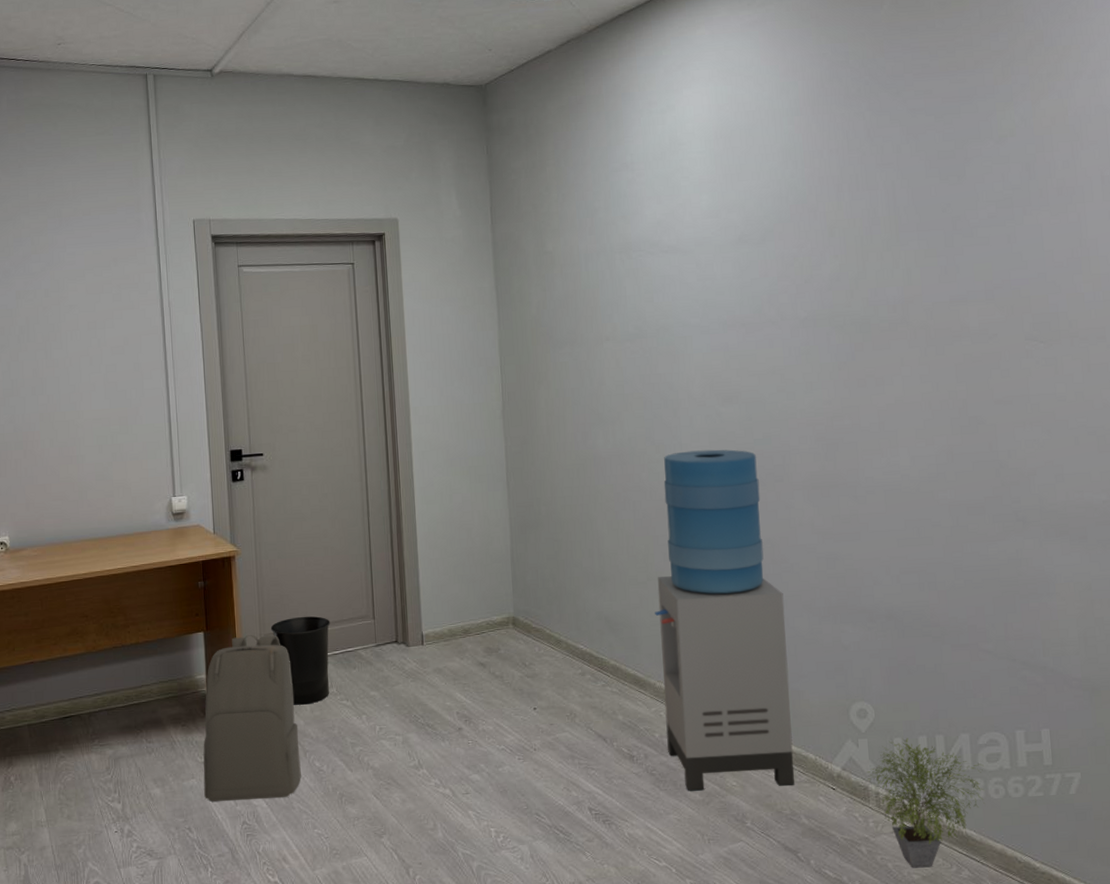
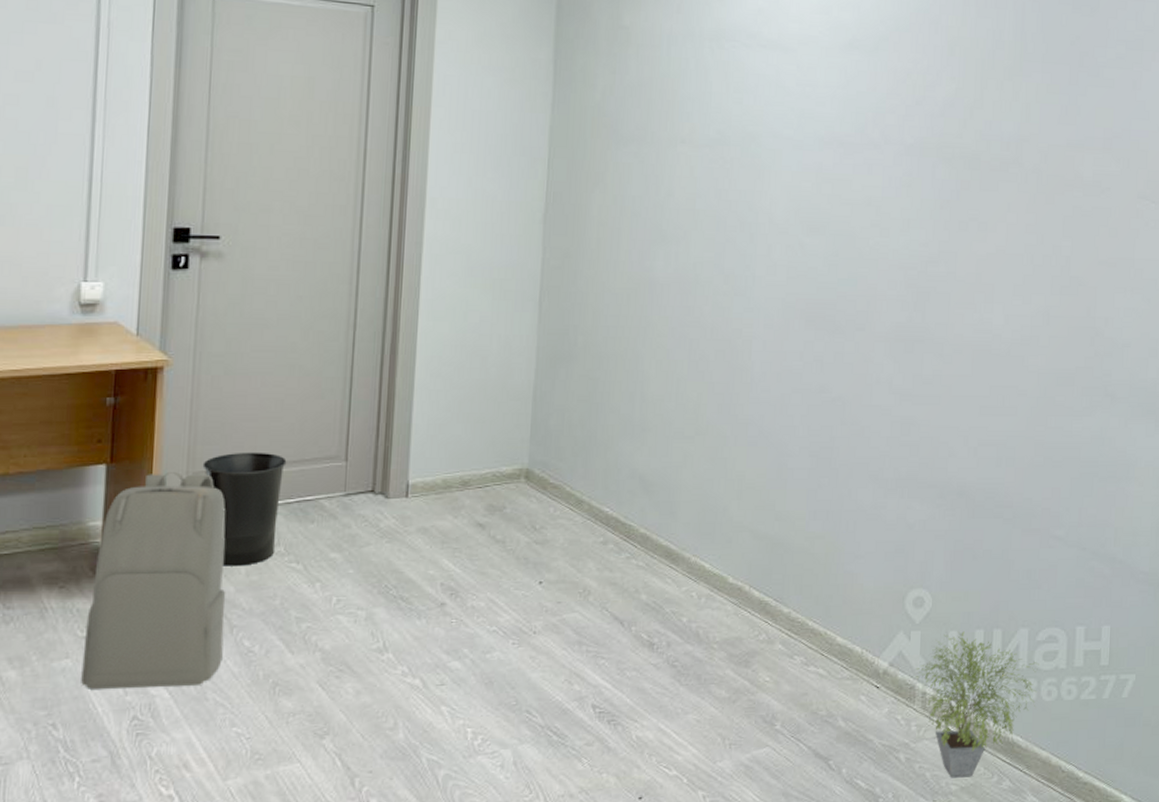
water cooler: present [655,449,794,791] -> none [695,285,849,687]

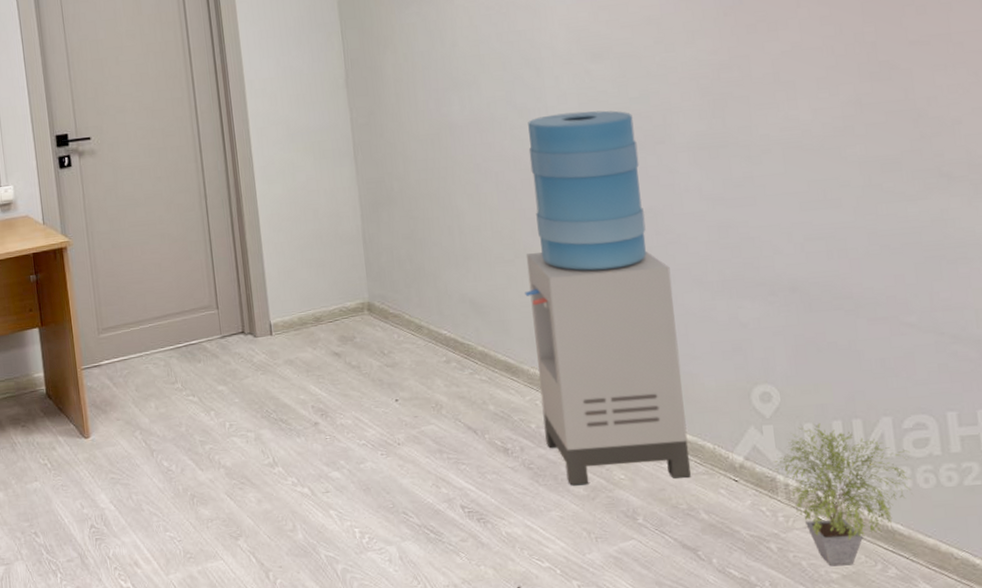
backpack: present [81,472,226,689] -> none [44,329,149,505]
waste bin: present [202,452,287,566] -> none [108,307,174,402]
water cooler: none [695,285,849,687] -> present [525,110,691,486]

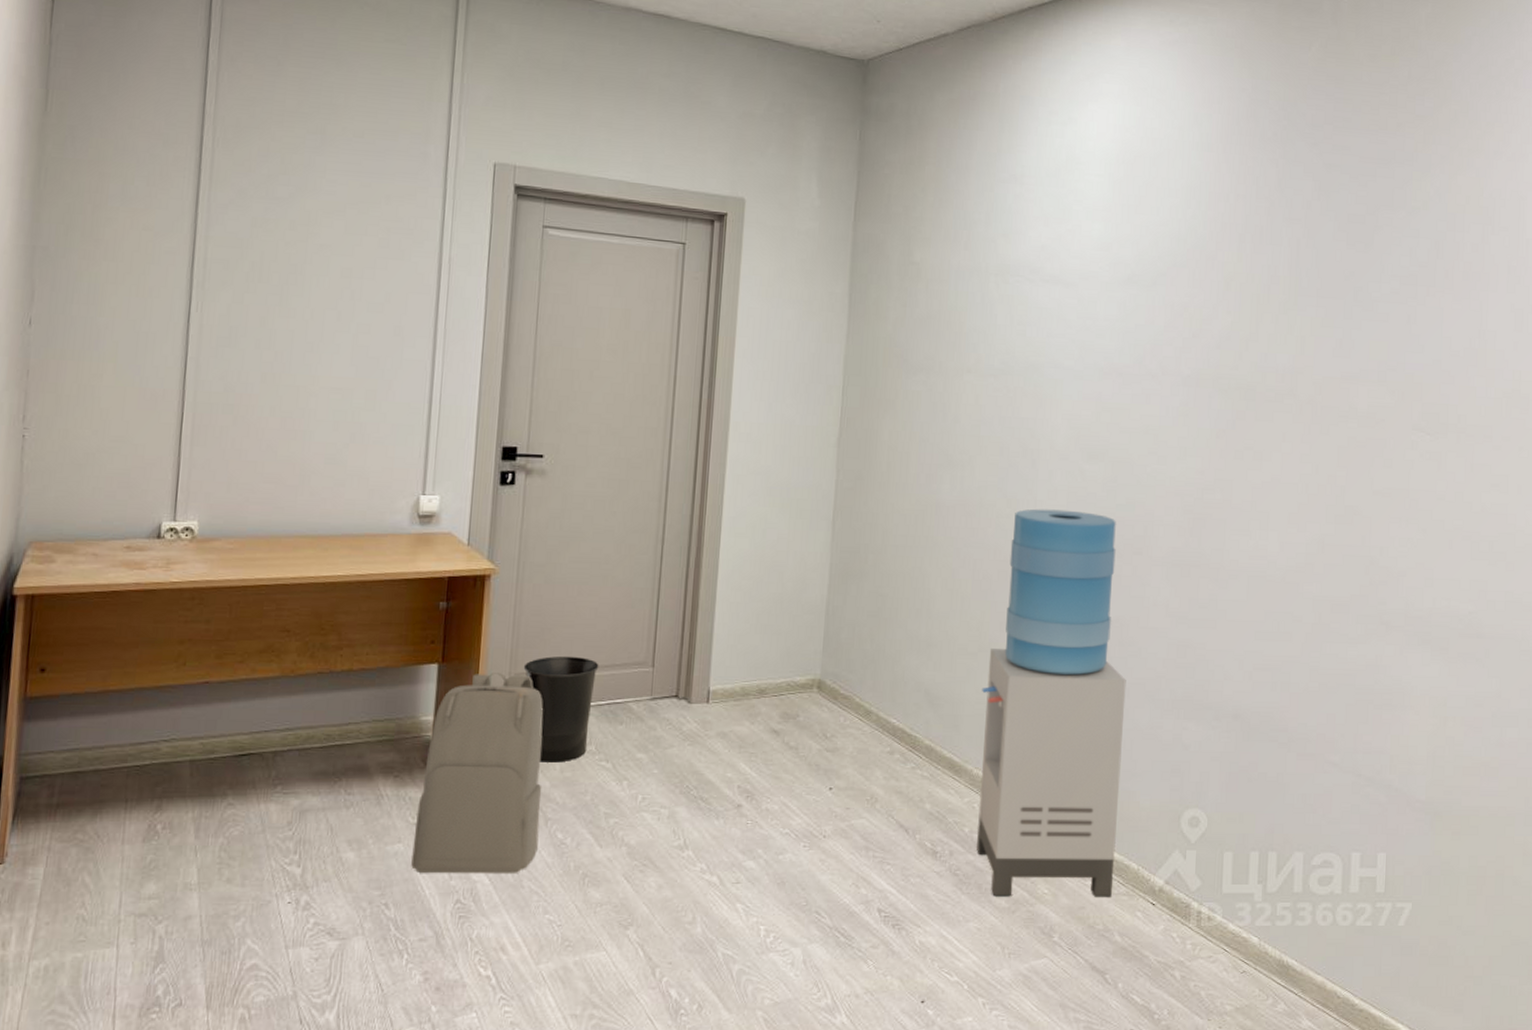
backpack: none [44,329,149,505] -> present [411,673,543,874]
waste bin: none [108,307,174,402] -> present [523,655,599,763]
potted plant: present [773,423,912,567] -> none [1190,852,1314,998]

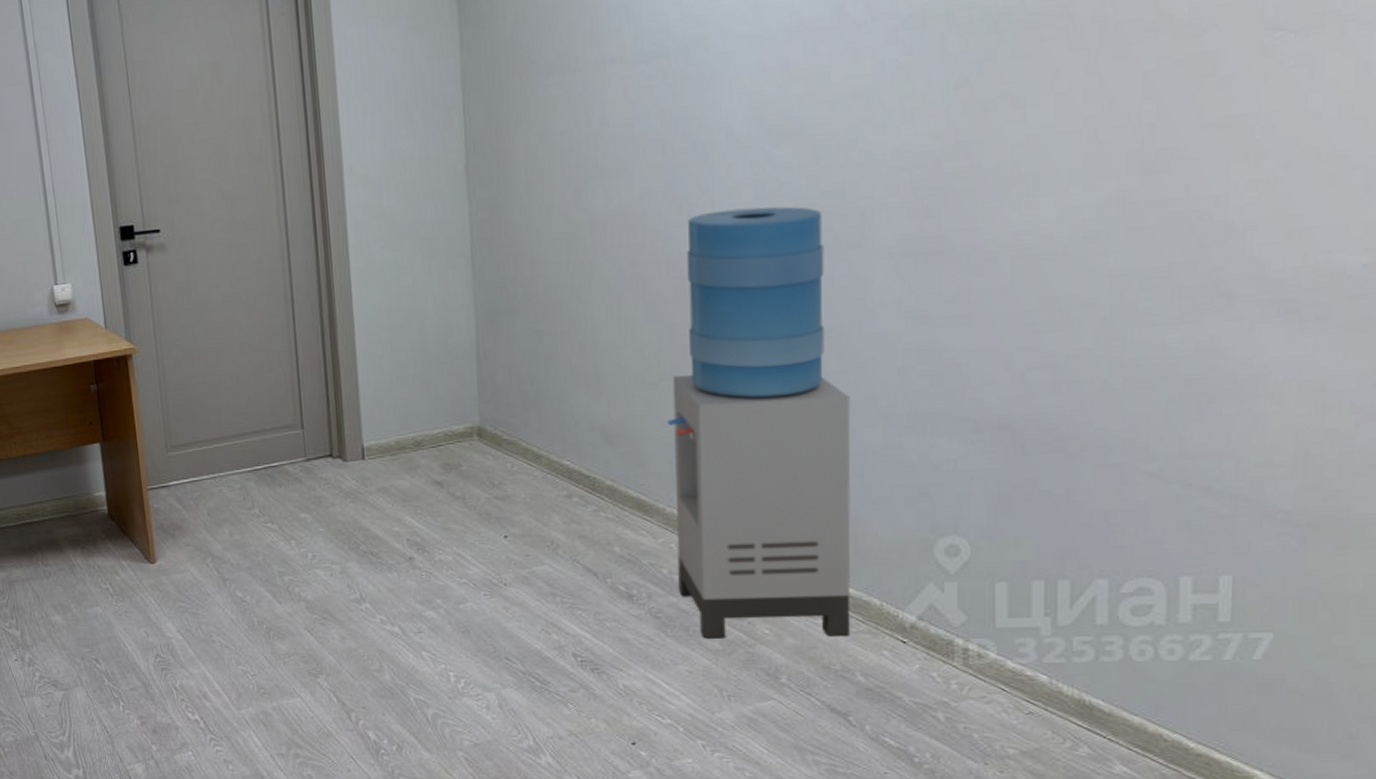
backpack: present [411,673,543,874] -> none [106,447,221,631]
waste bin: present [523,655,599,763] -> none [178,425,251,528]

